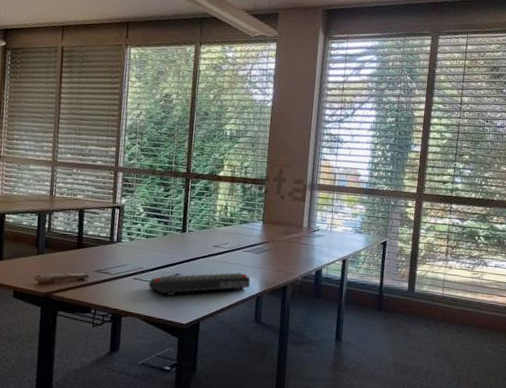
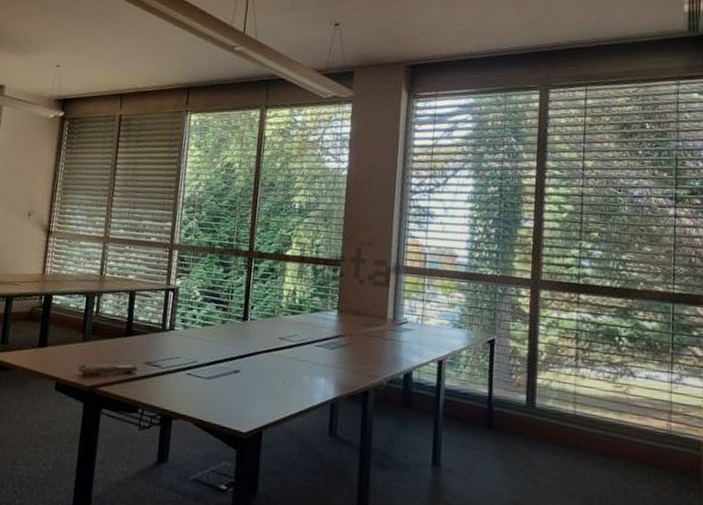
keyboard: present [148,272,251,297] -> none [203,371,324,398]

